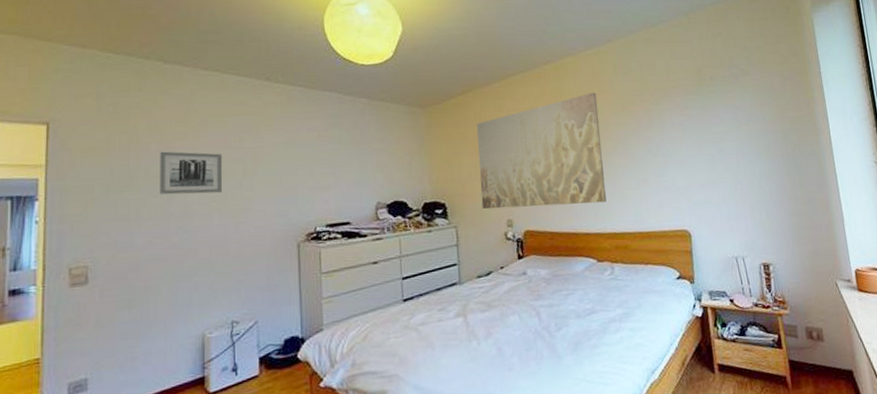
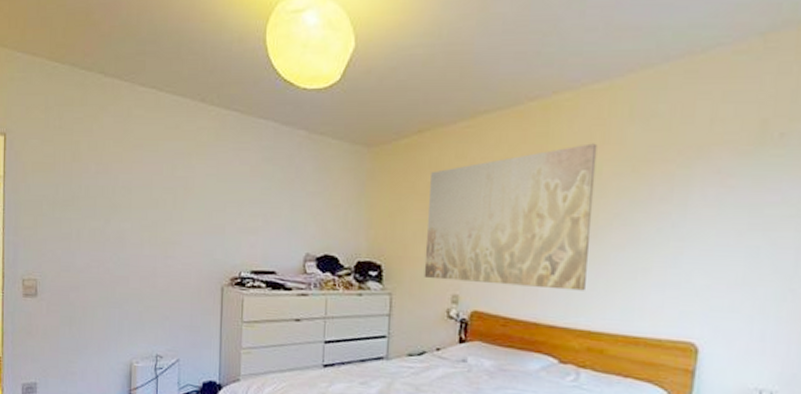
wall art: present [159,151,223,195] -> none [97,173,155,222]

